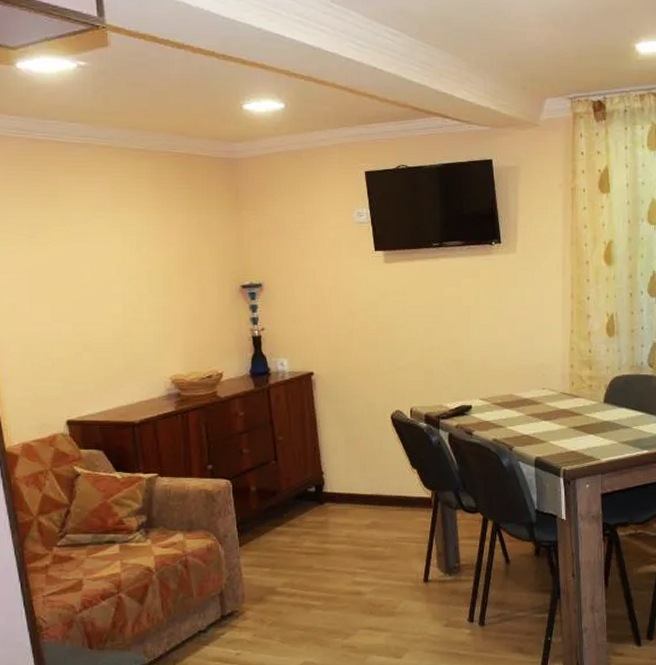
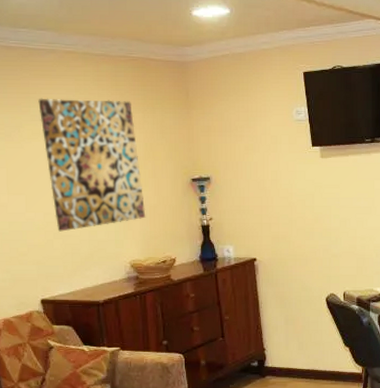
wall art: none [68,196,190,344] -> present [38,98,146,232]

